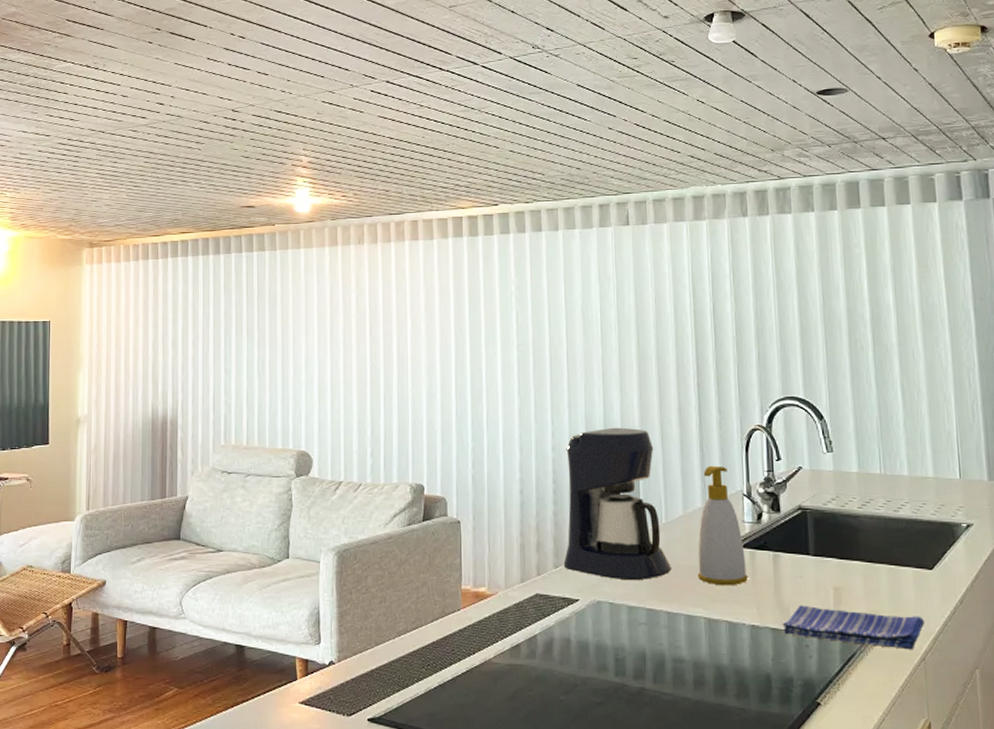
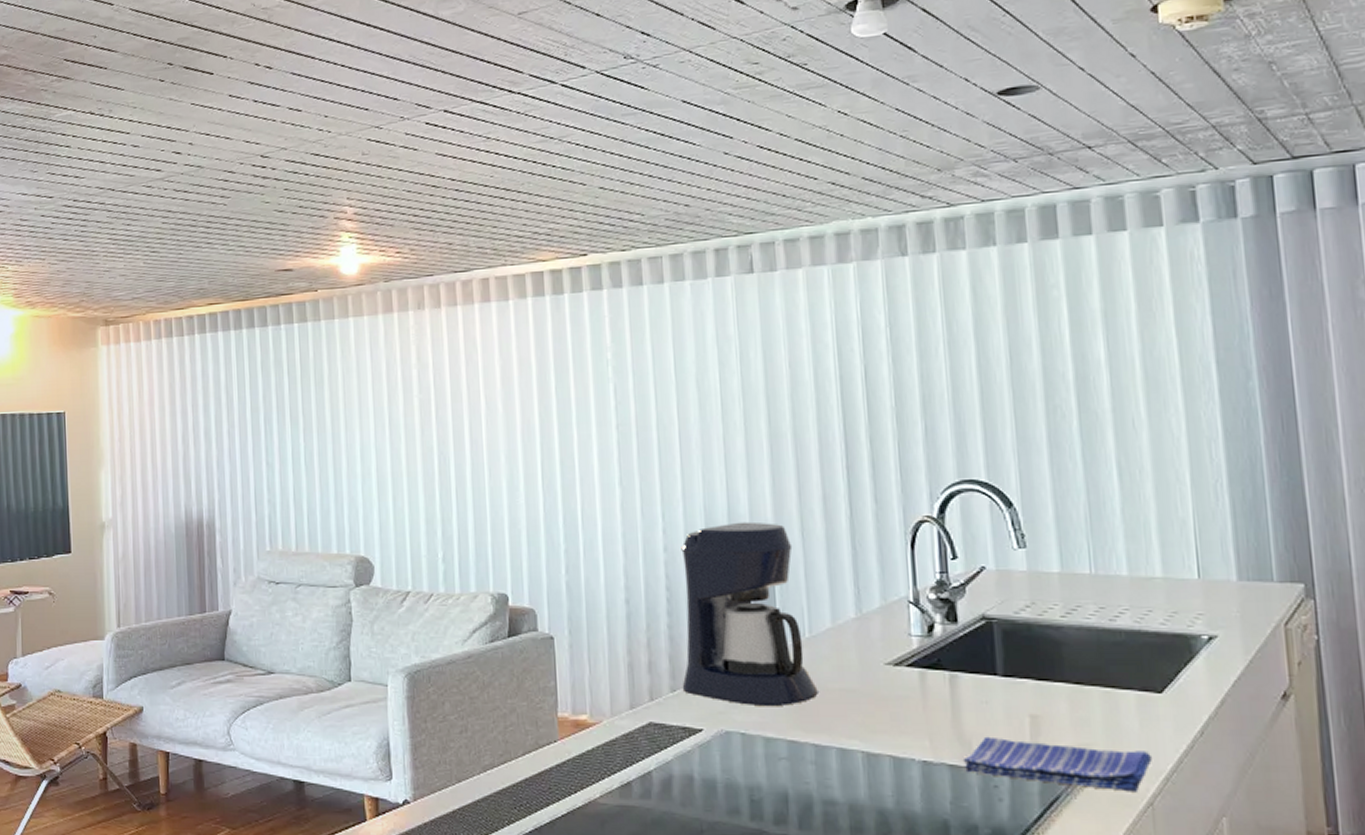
soap bottle: present [697,465,748,586] -> none [851,566,917,713]

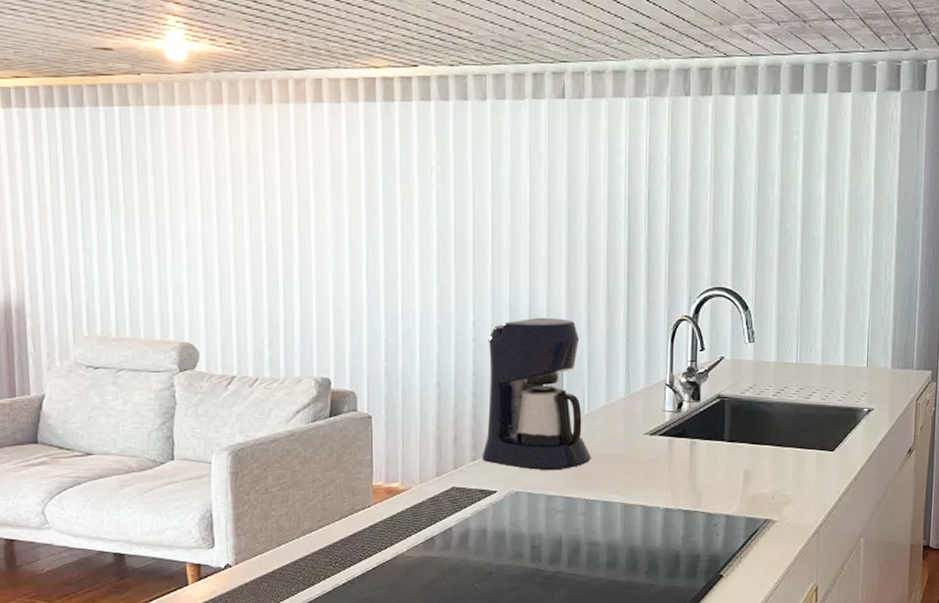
dish towel: present [962,736,1152,792] -> none [694,487,821,524]

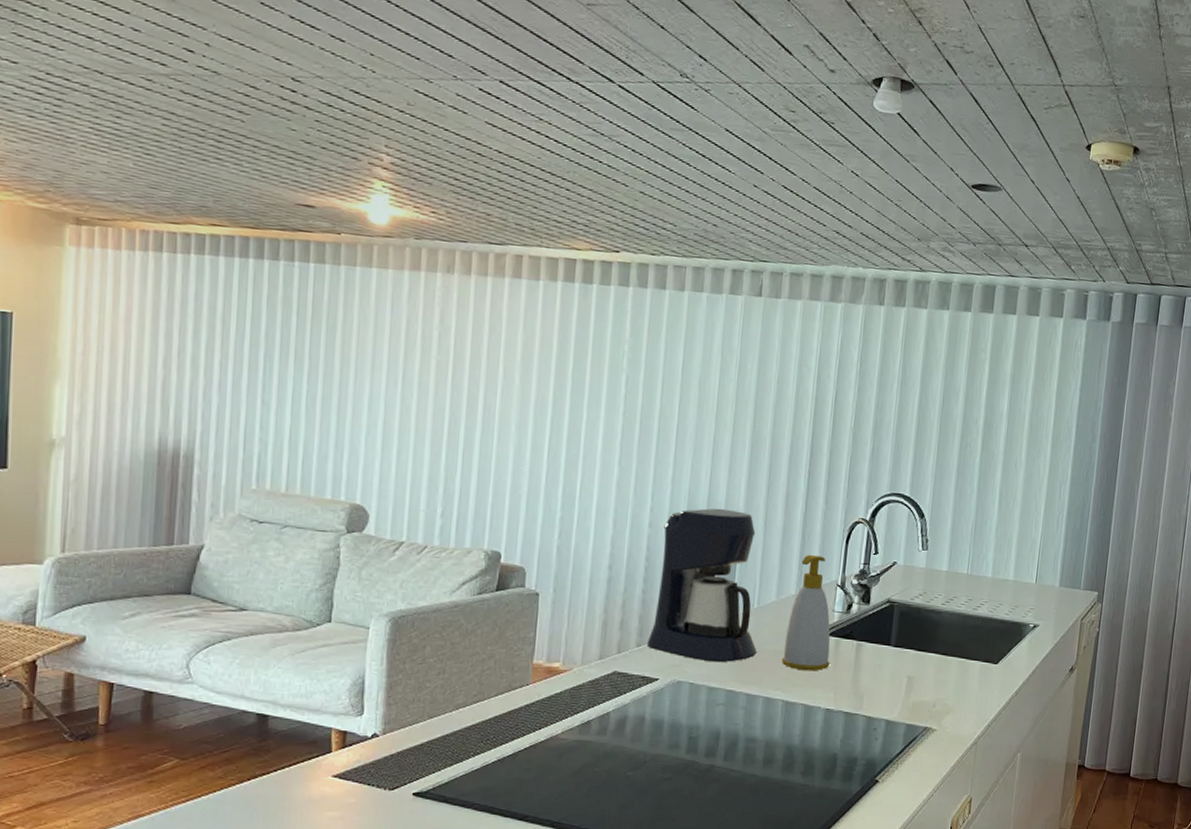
soap bottle: none [616,356,665,473] -> present [781,554,830,671]

